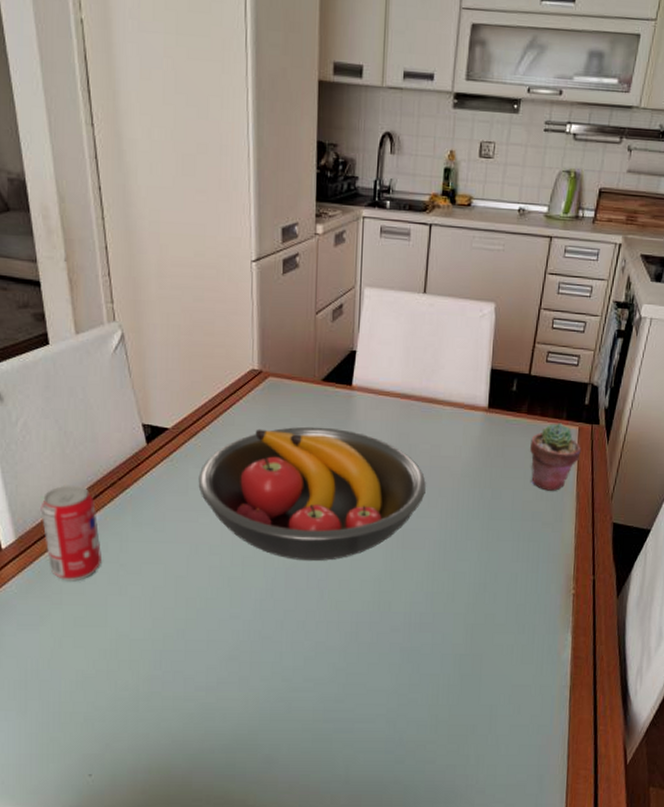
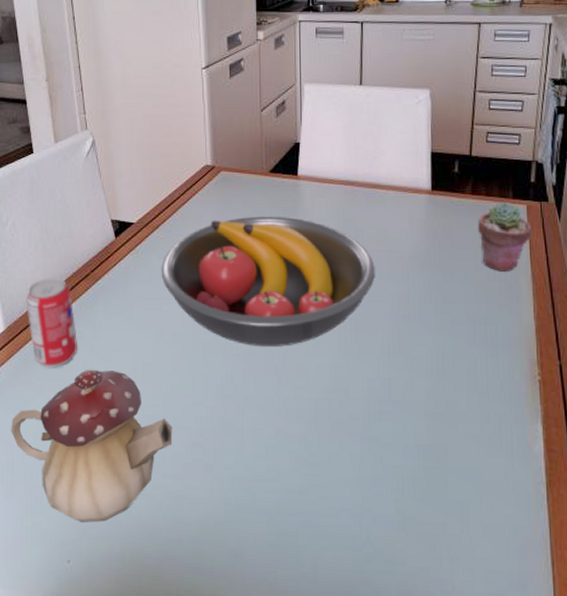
teapot: none [24,582,207,737] -> present [11,369,173,523]

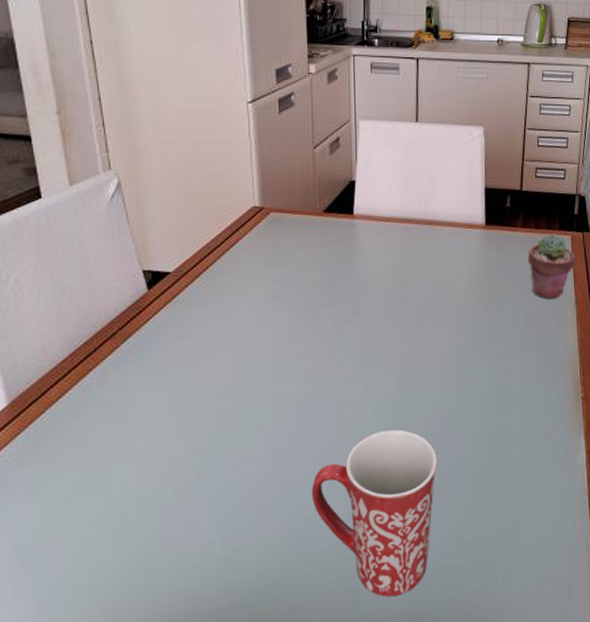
teapot: present [11,369,173,523] -> none [18,436,220,609]
beverage can: present [26,278,77,368] -> none [35,339,103,443]
fruit bowl: present [161,216,375,347] -> none [203,257,432,394]
mug: none [256,391,380,560] -> present [312,429,438,598]

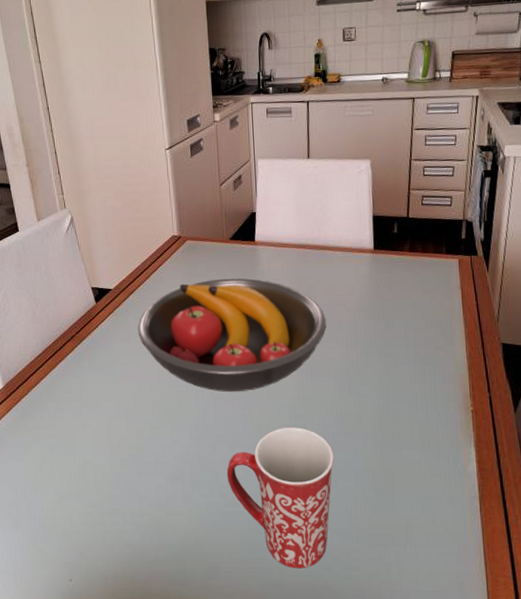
fruit bowl: none [203,257,432,394] -> present [137,278,326,392]
potted succulent: present [527,233,575,299] -> none [415,257,463,318]

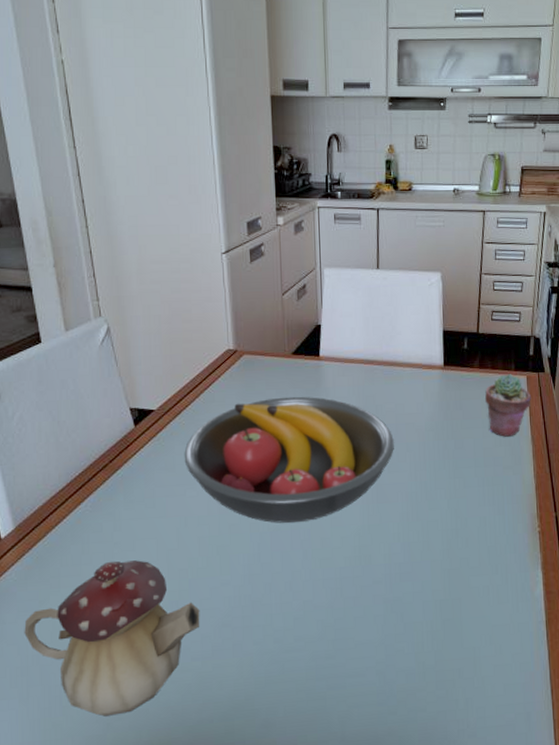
teapot: none [14,417,155,547] -> present [24,560,200,717]
mug: present [227,427,335,569] -> none [284,559,401,717]
potted succulent: none [415,257,463,318] -> present [484,374,531,437]

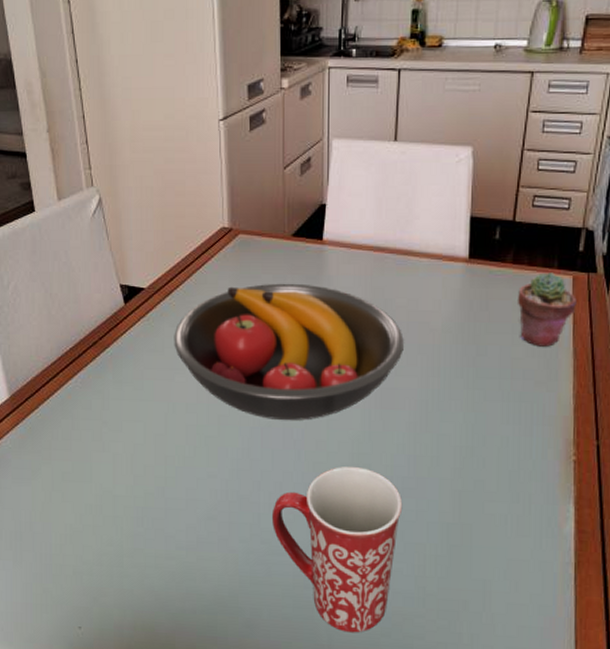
teapot: present [24,560,200,717] -> none [18,439,186,591]
mug: none [284,559,401,717] -> present [273,467,403,633]

